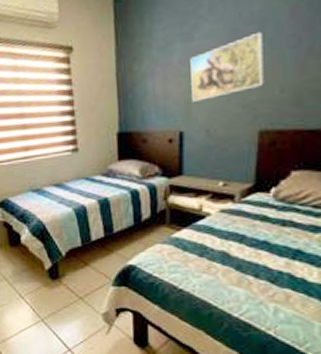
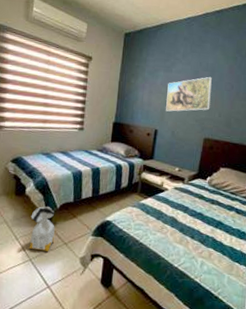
bag: none [33,256,66,309] -> present [28,206,55,251]

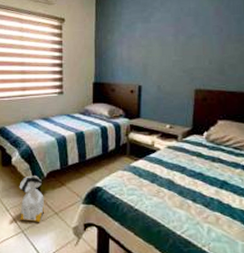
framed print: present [166,76,212,112] -> none [147,21,198,65]

